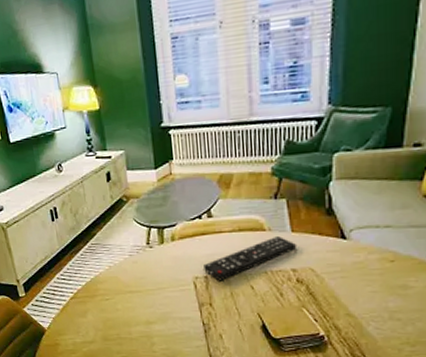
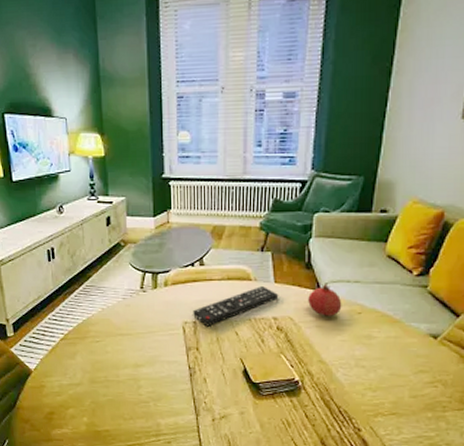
fruit: none [331,231,371,266] -> present [308,284,342,316]

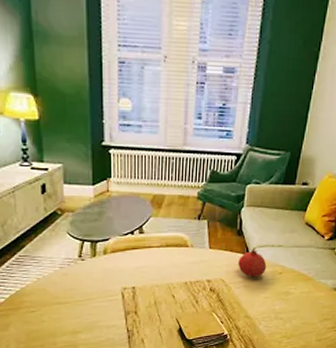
remote control: present [193,286,279,327] -> none [132,252,213,291]

